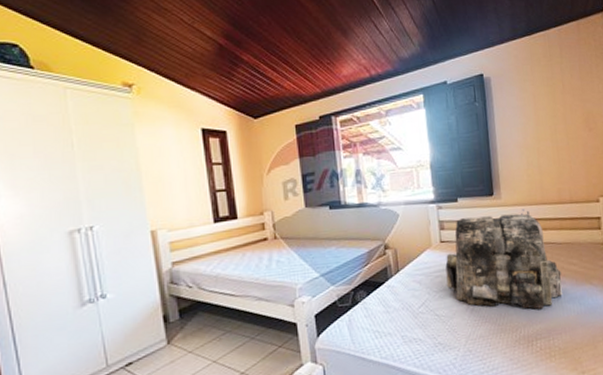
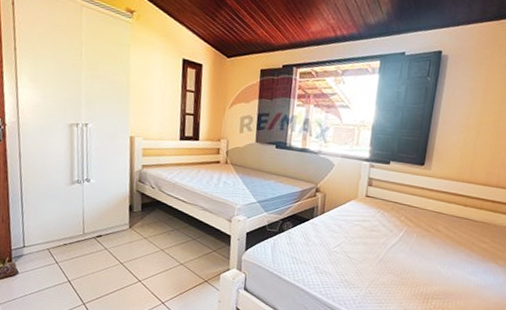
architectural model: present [445,209,562,309] -> none [363,180,471,274]

